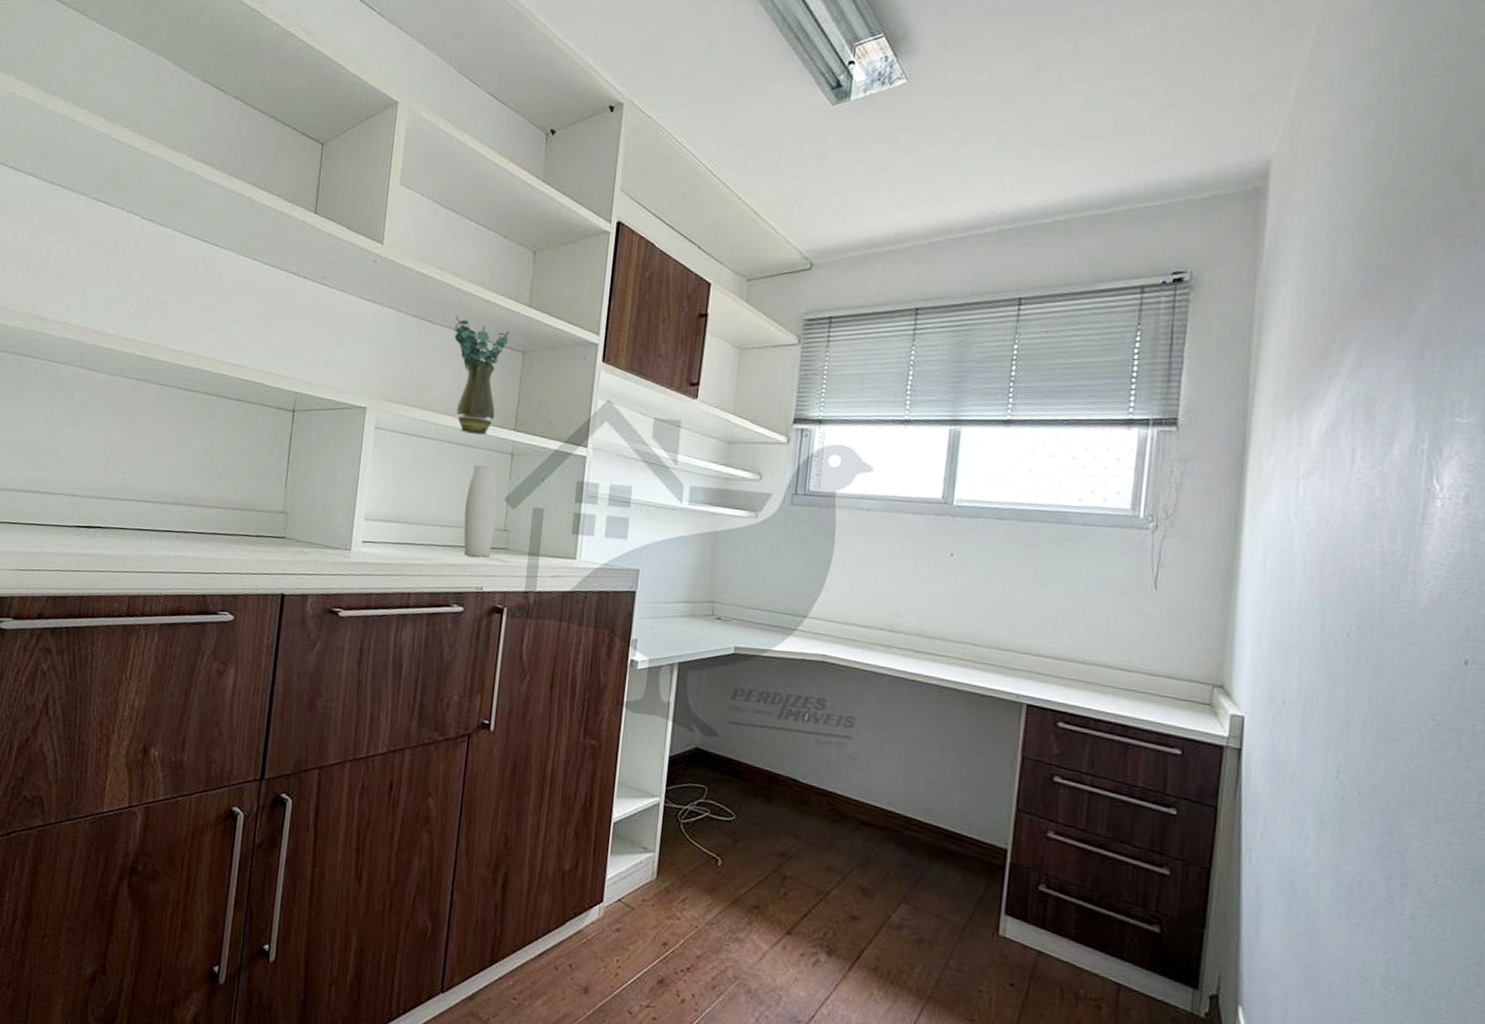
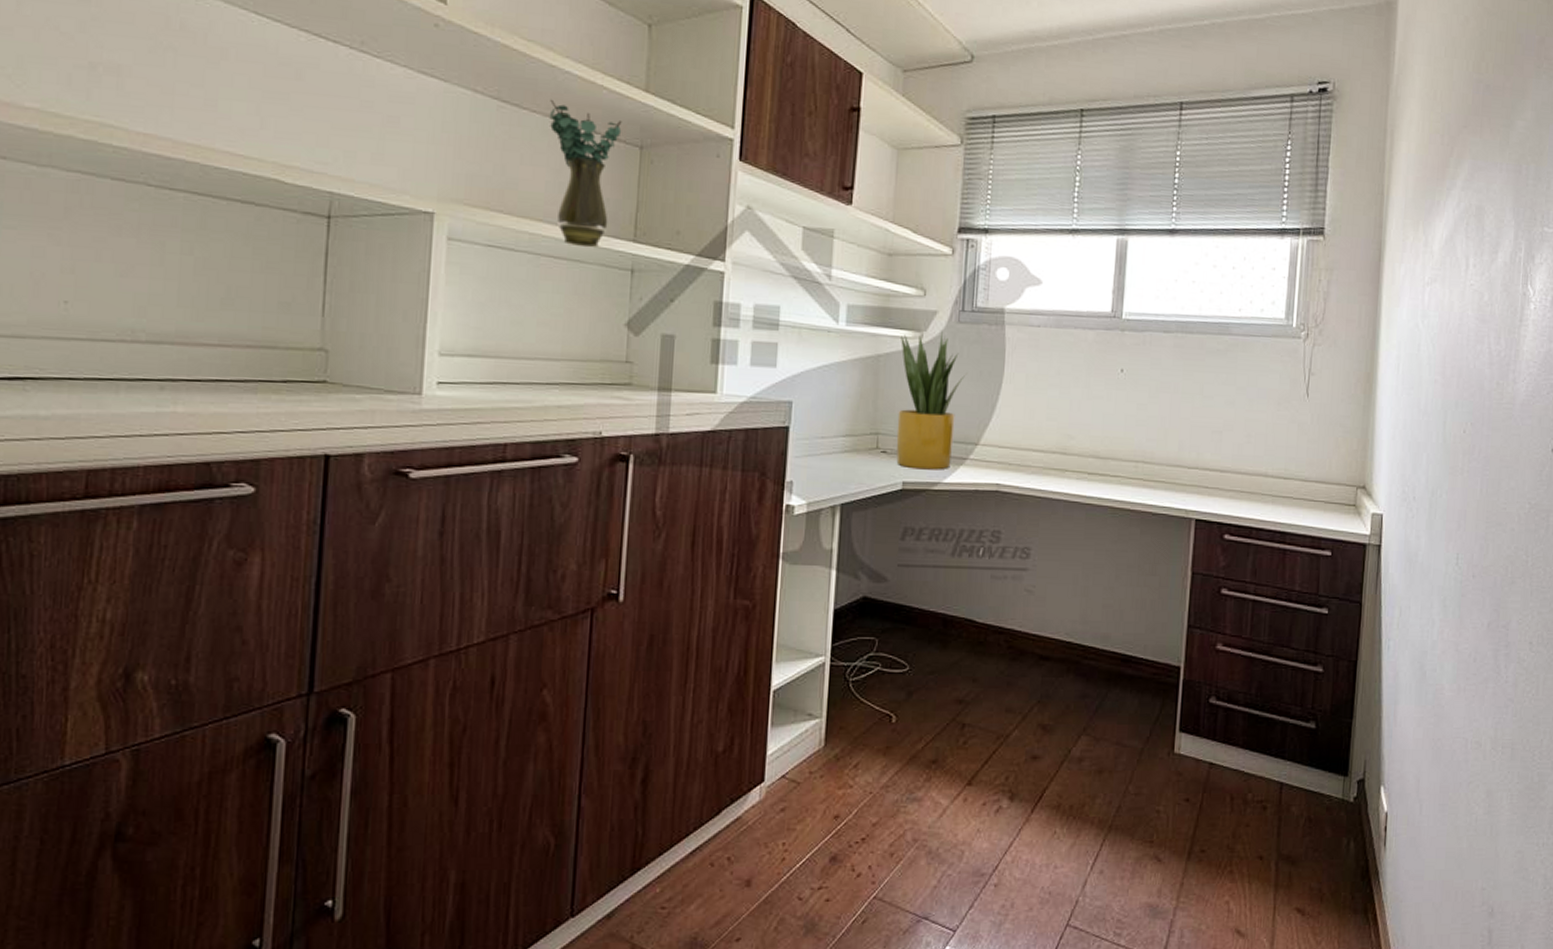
vase: present [463,465,499,558] -> none [573,284,618,396]
planter: none [730,512,799,638] -> present [896,331,968,470]

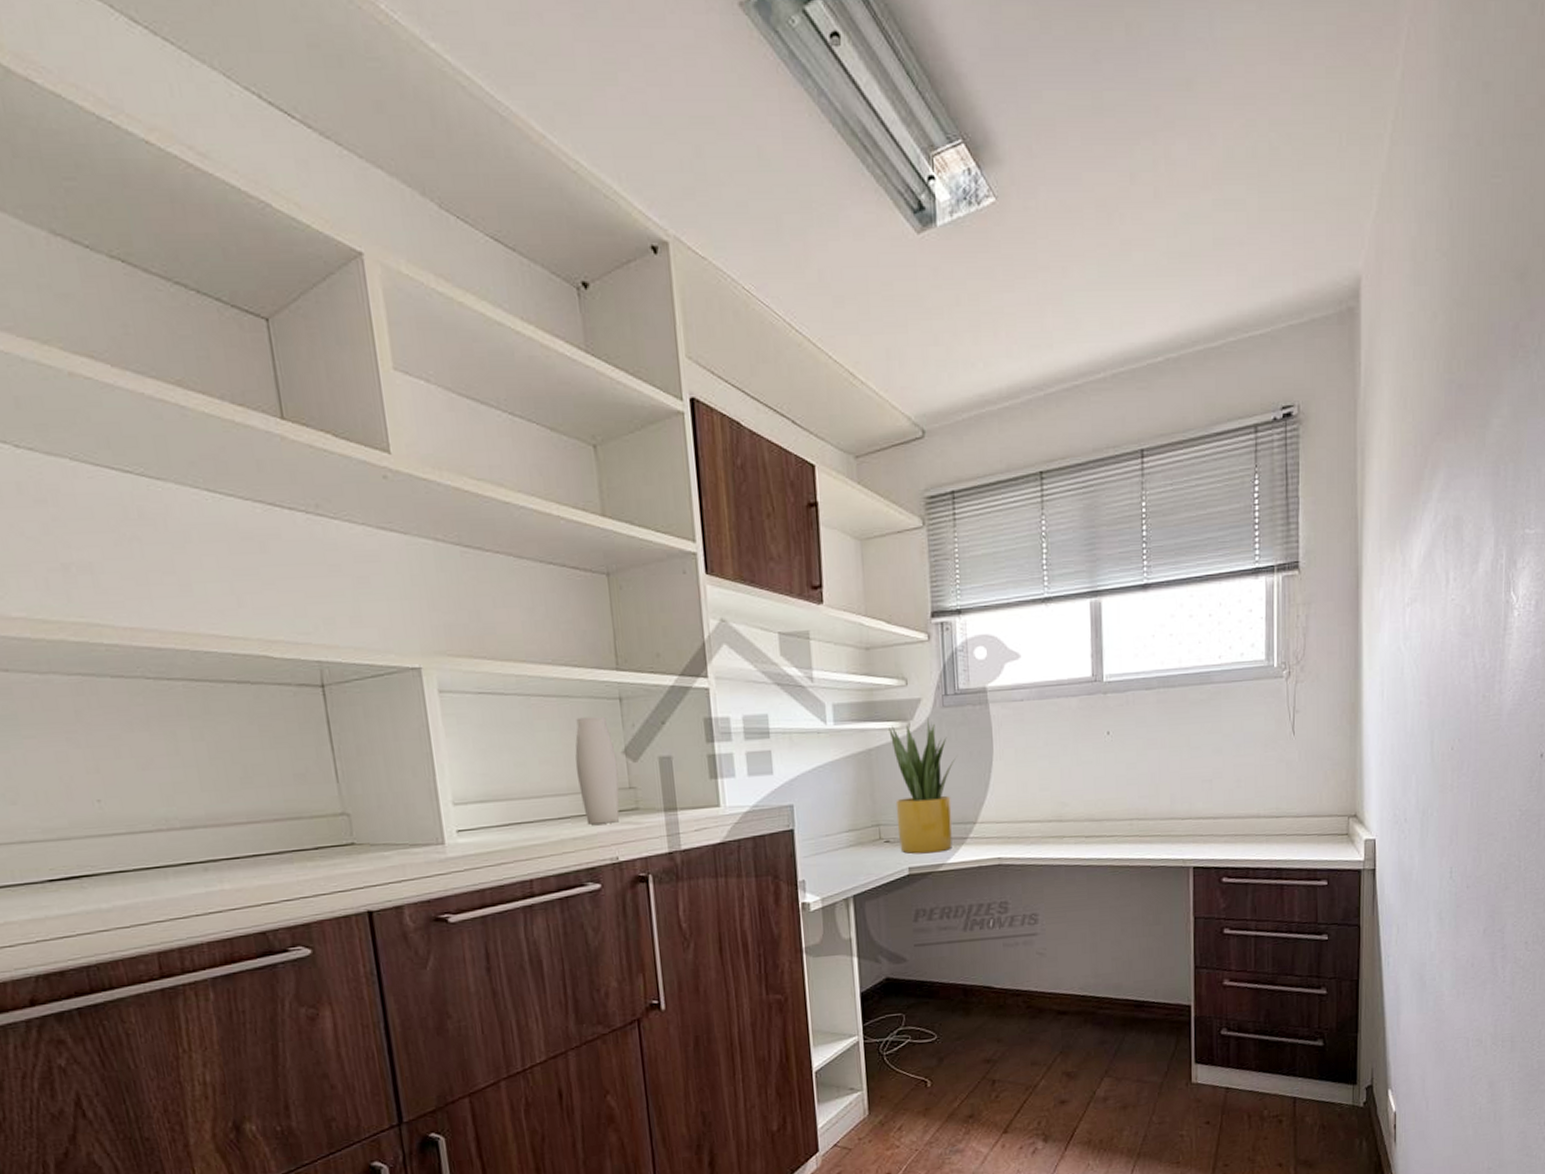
vase: present [549,99,622,248] -> none [510,537,589,682]
vase: none [573,284,618,396] -> present [575,716,620,825]

